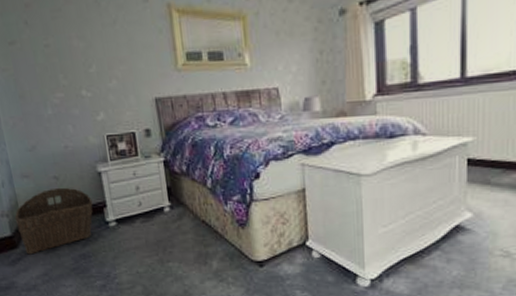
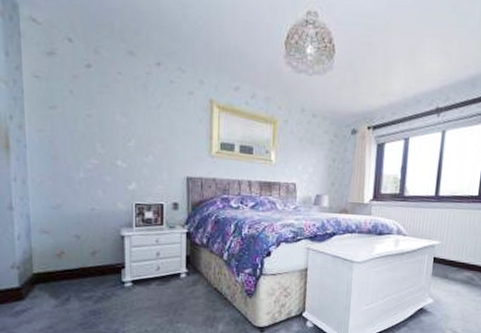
wicker basket: present [14,187,93,255] -> none [26,245,111,307]

